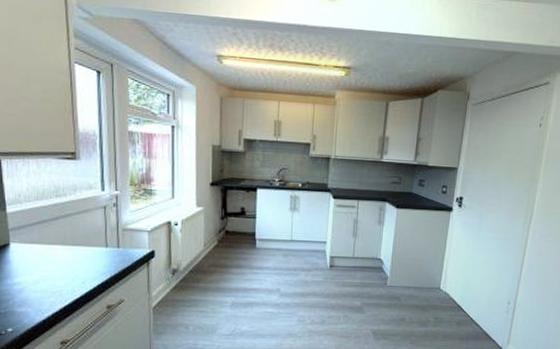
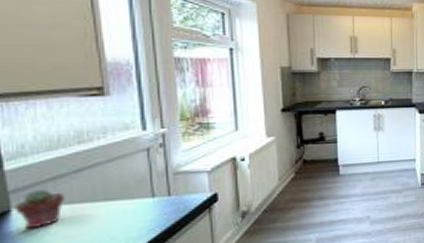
potted succulent: none [12,231,46,261] -> present [14,190,66,230]

